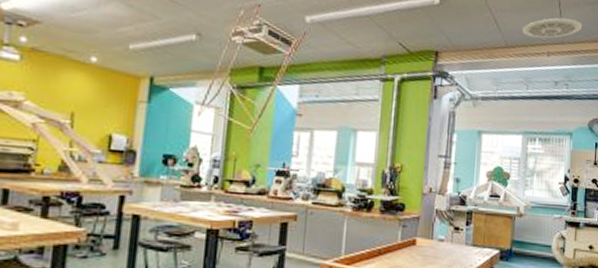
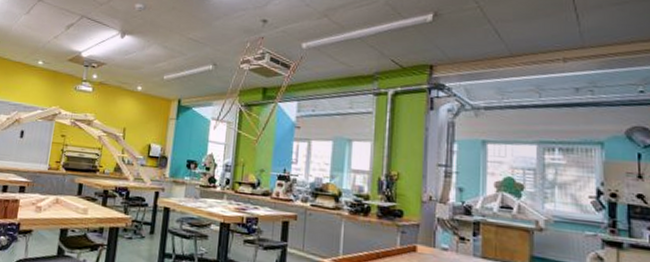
ceiling vent: present [522,17,583,39] -> none [529,22,608,45]

